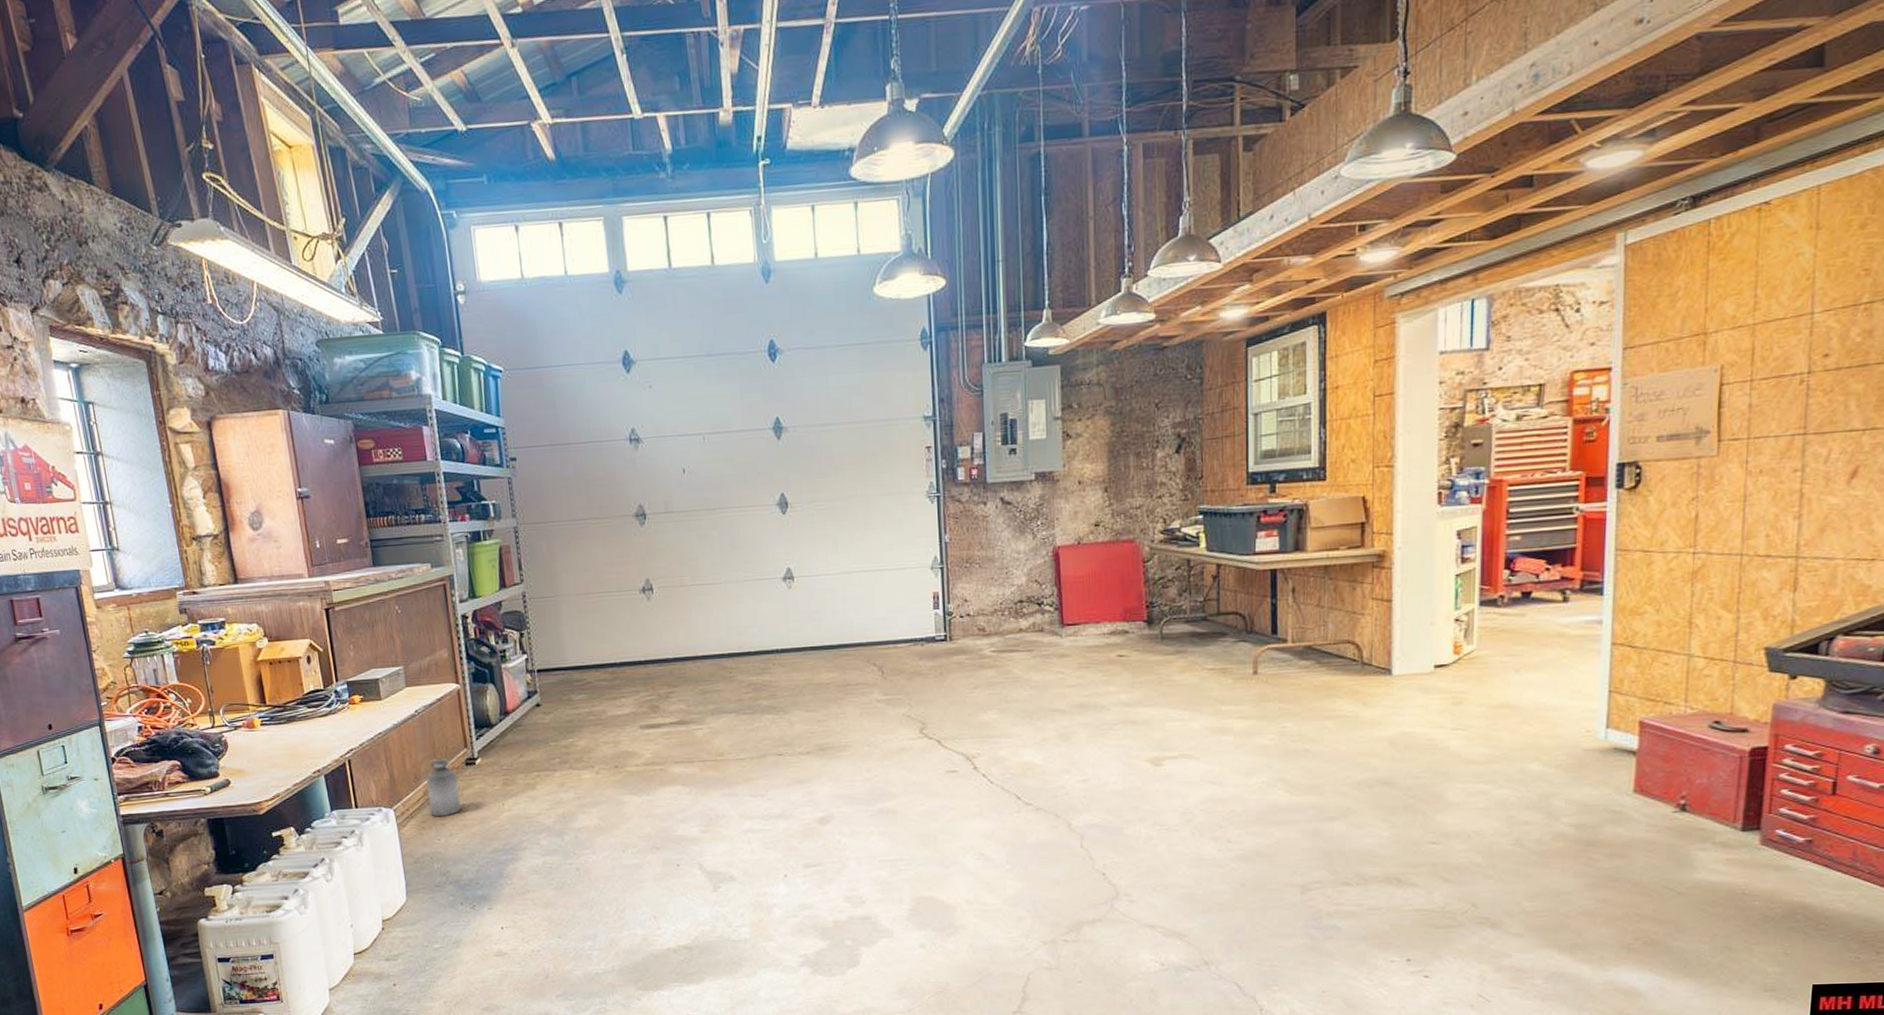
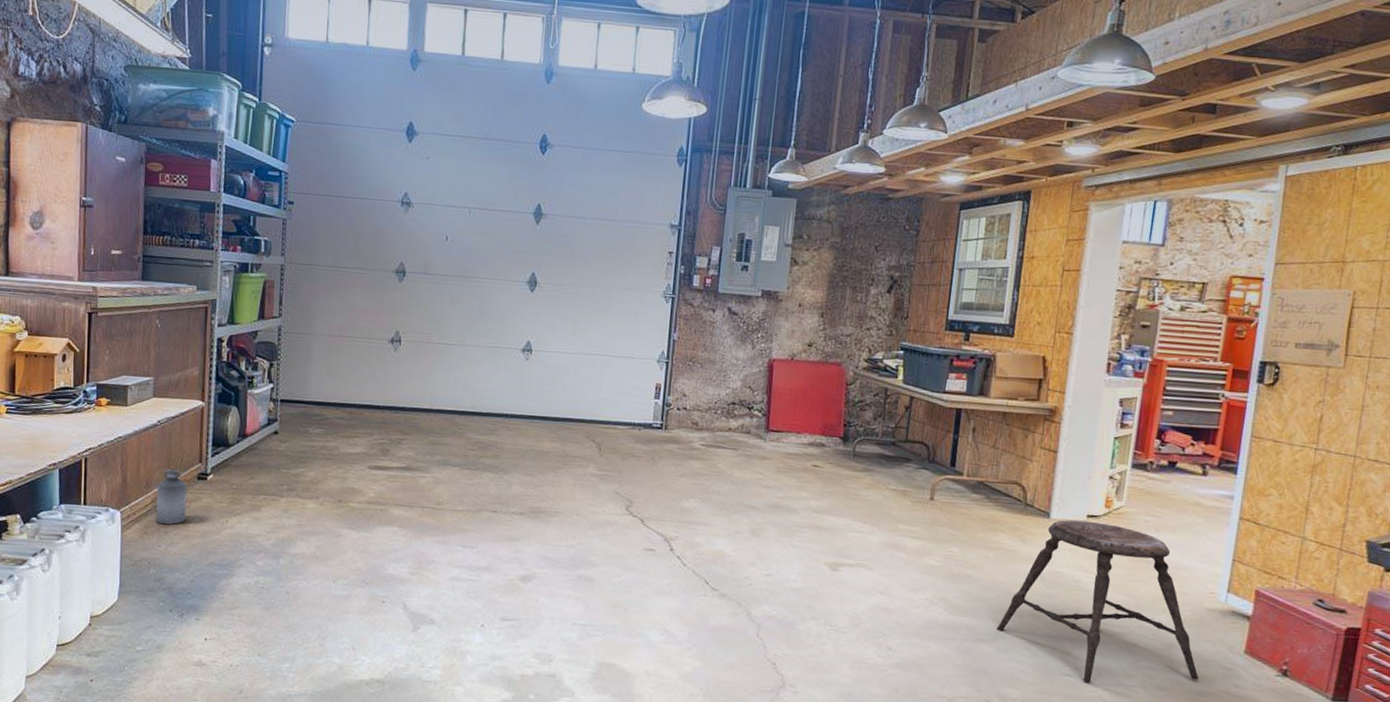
stool: none [1346,671,1584,849] -> present [996,519,1199,683]

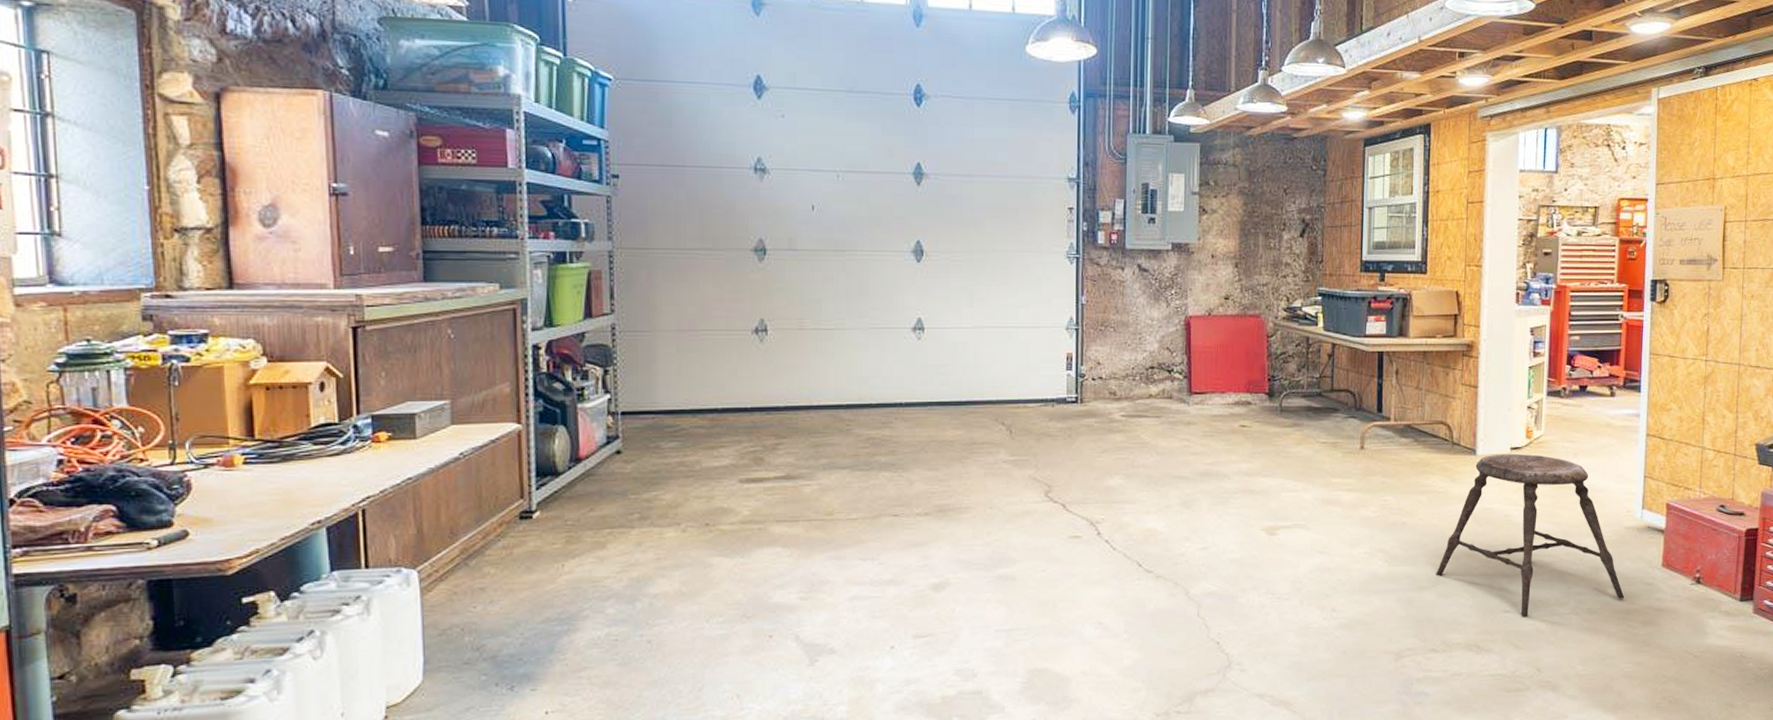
bottle: present [155,467,188,525] -> none [465,508,509,580]

